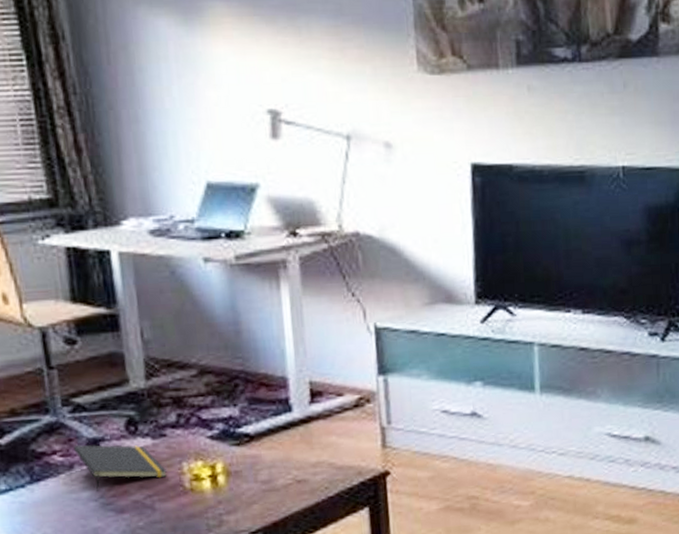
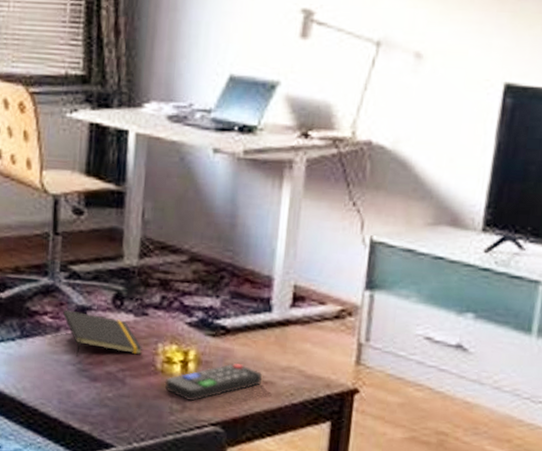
remote control: none [196,468,294,515] -> present [164,363,262,402]

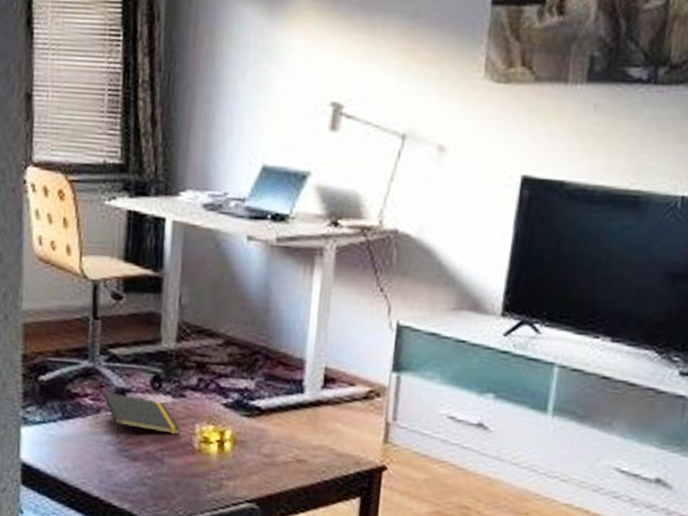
remote control: present [164,363,262,402] -> none [202,442,295,480]

